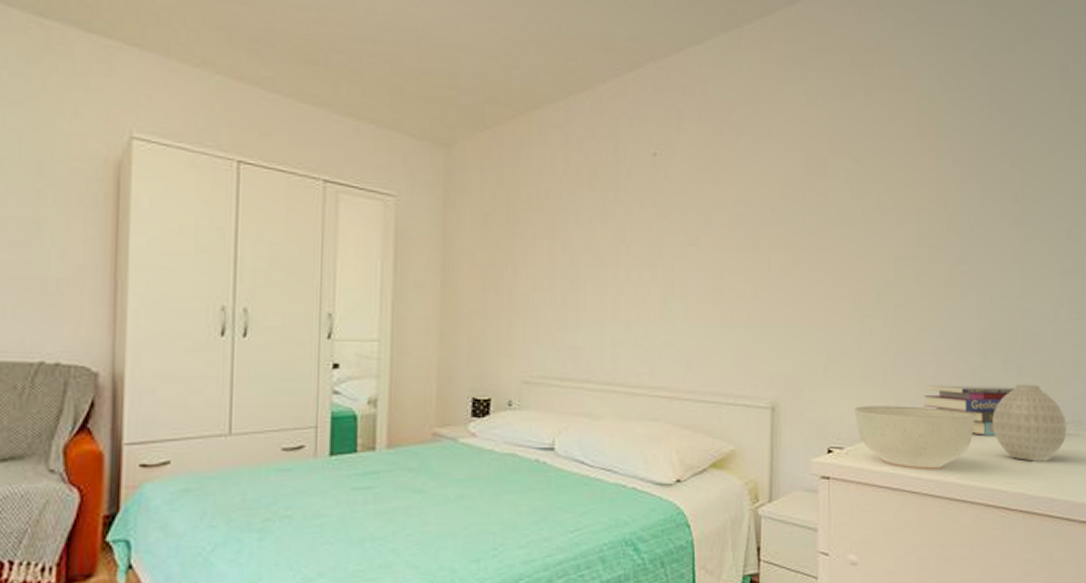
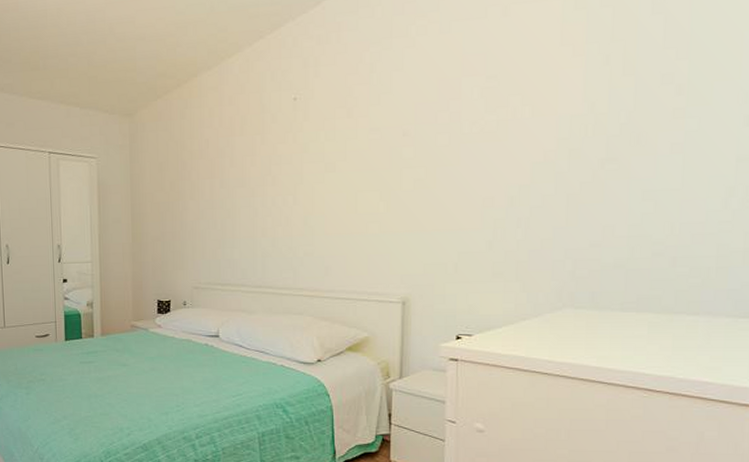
bowl: present [854,406,975,469] -> none [484,298,617,353]
books: present [925,385,1016,436] -> none [559,276,668,323]
vase: present [992,384,1067,462] -> none [637,274,731,347]

